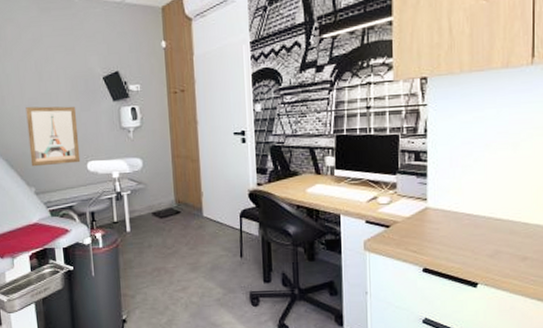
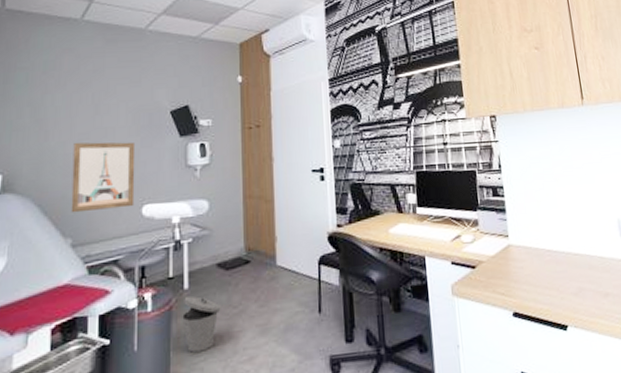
trash can: none [127,238,158,281] -> present [182,296,221,353]

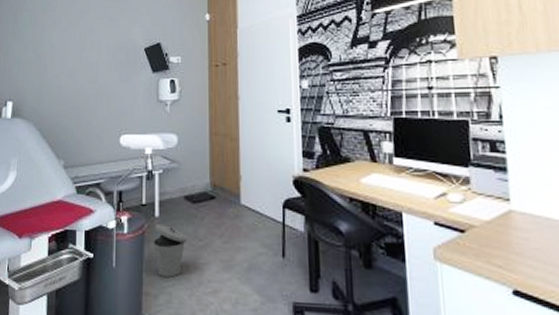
wall art: present [71,142,136,213] -> none [63,76,115,138]

